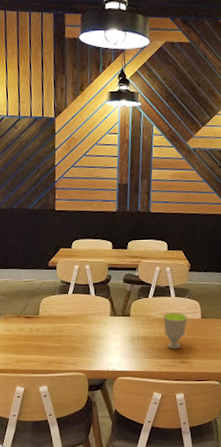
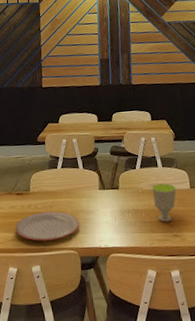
plate: none [23,335,89,363] -> present [15,211,80,241]

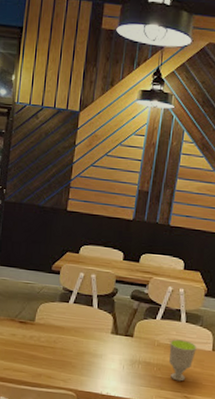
plate: present [15,211,80,241] -> none [12,345,84,378]

